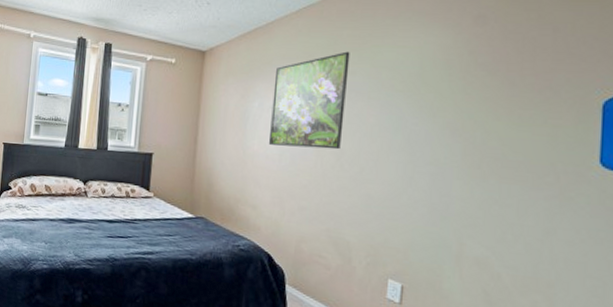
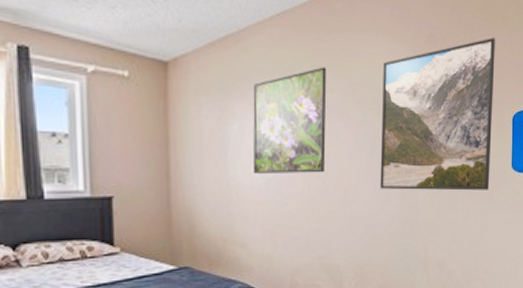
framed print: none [404,13,576,187] -> present [380,38,495,191]

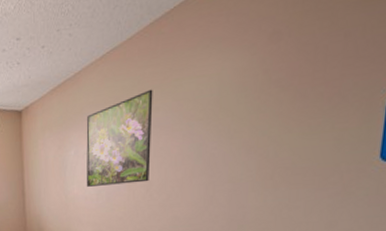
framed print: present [380,38,495,191] -> none [205,14,368,192]

